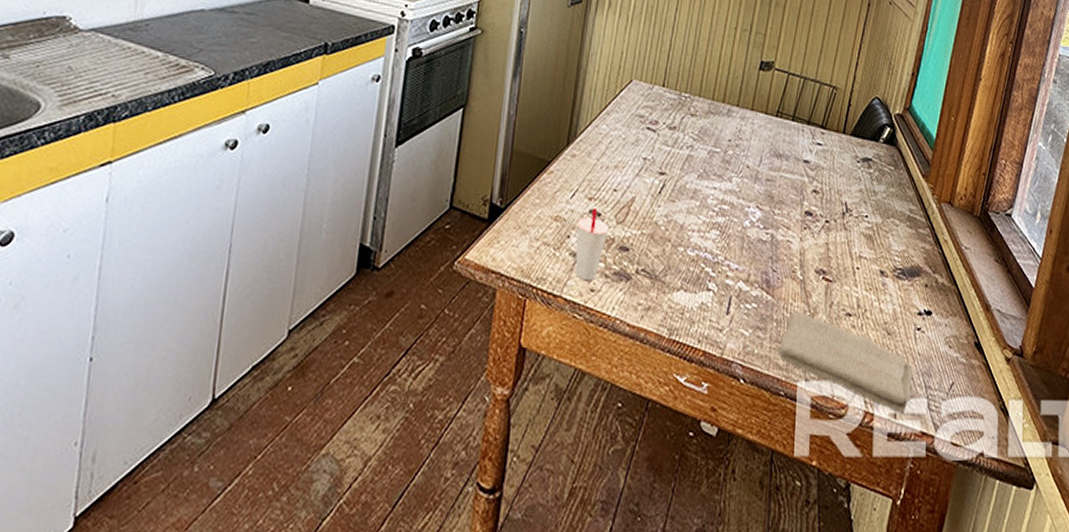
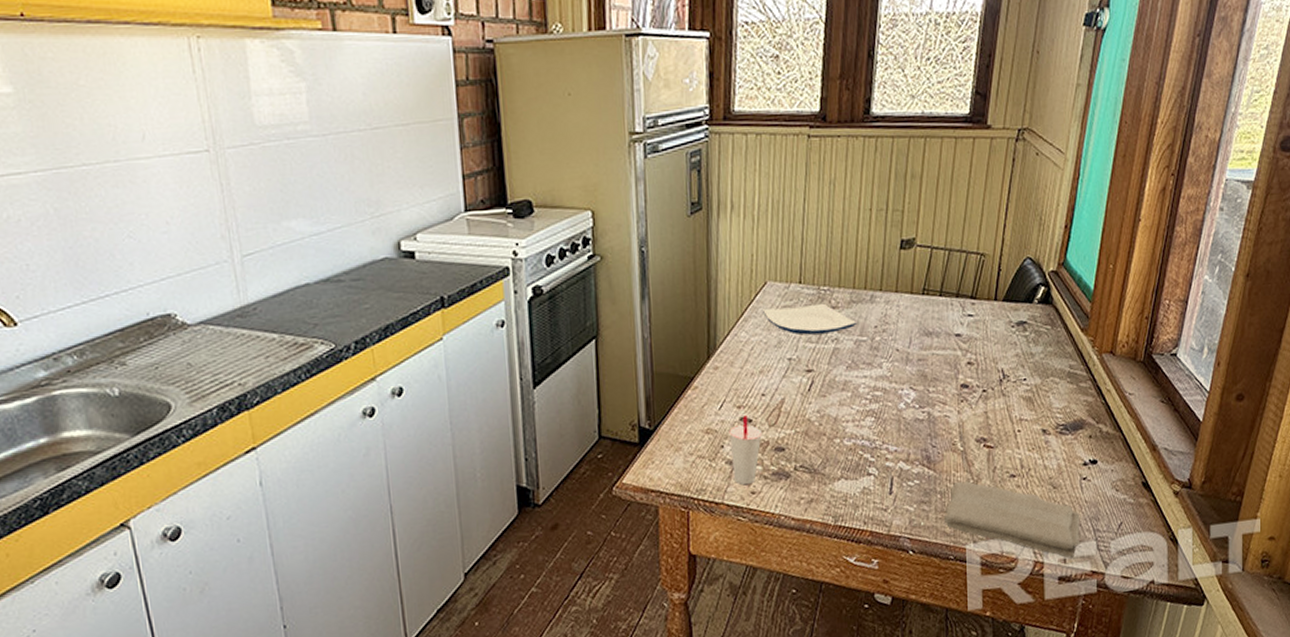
plate: none [624,104,713,140] -> present [761,303,858,335]

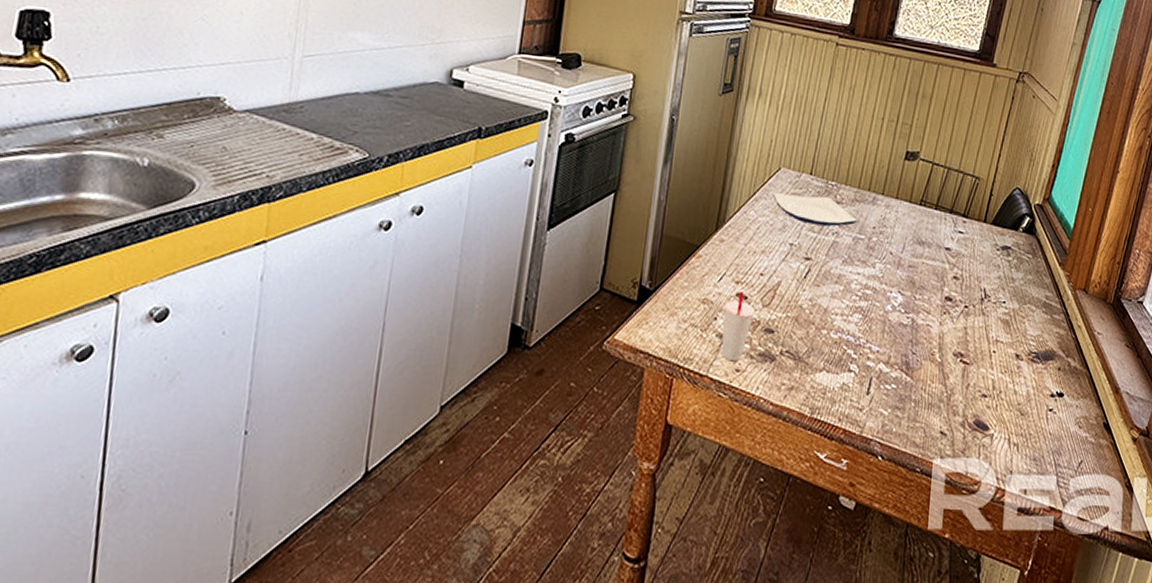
washcloth: present [945,481,1082,559] -> none [915,393,1044,490]

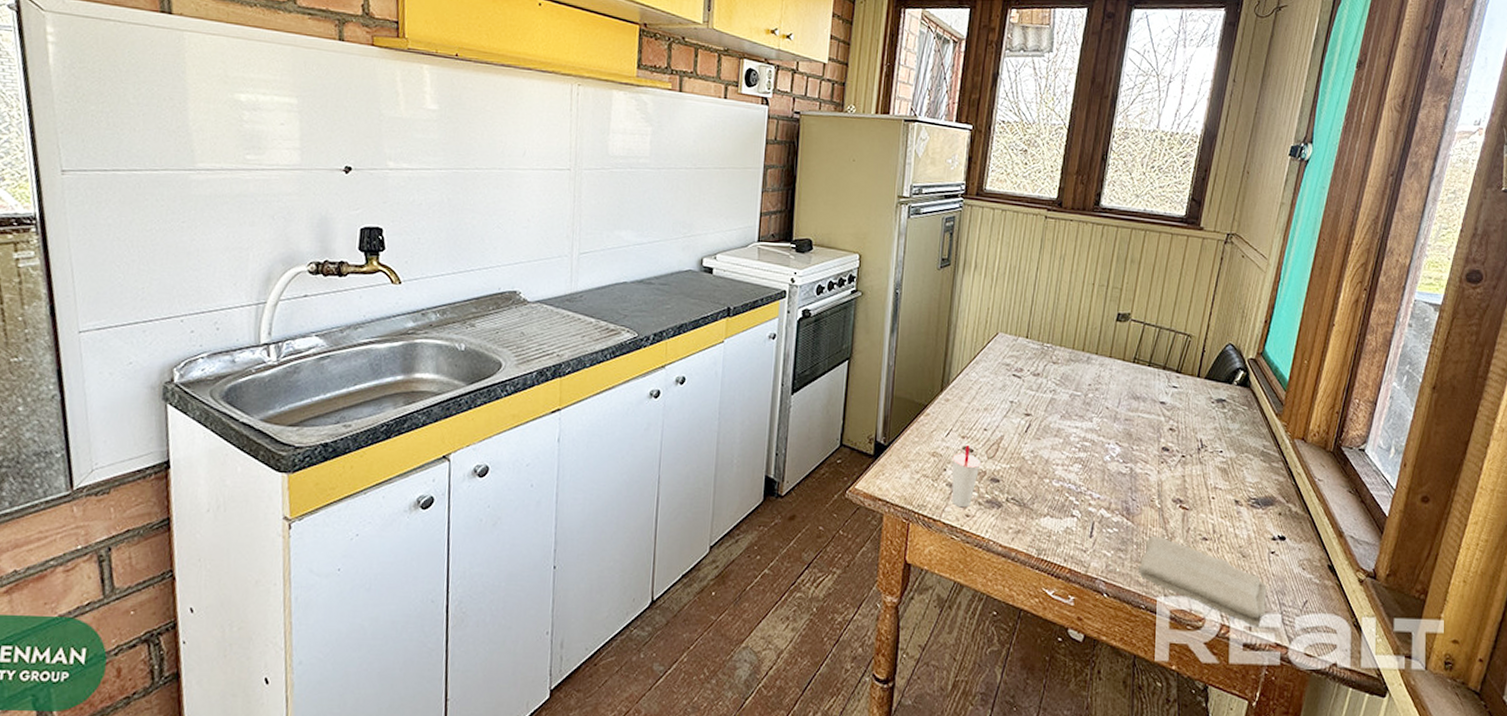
plate: present [772,191,858,226] -> none [991,354,1074,385]
washcloth: none [915,393,1044,490] -> present [1139,537,1267,627]

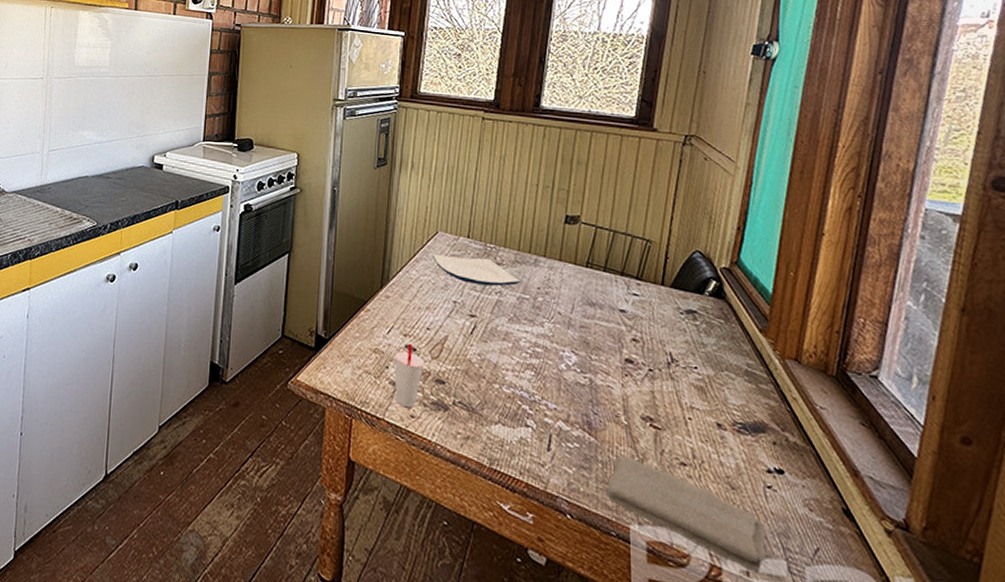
plate: none [991,354,1074,385] -> present [432,253,521,286]

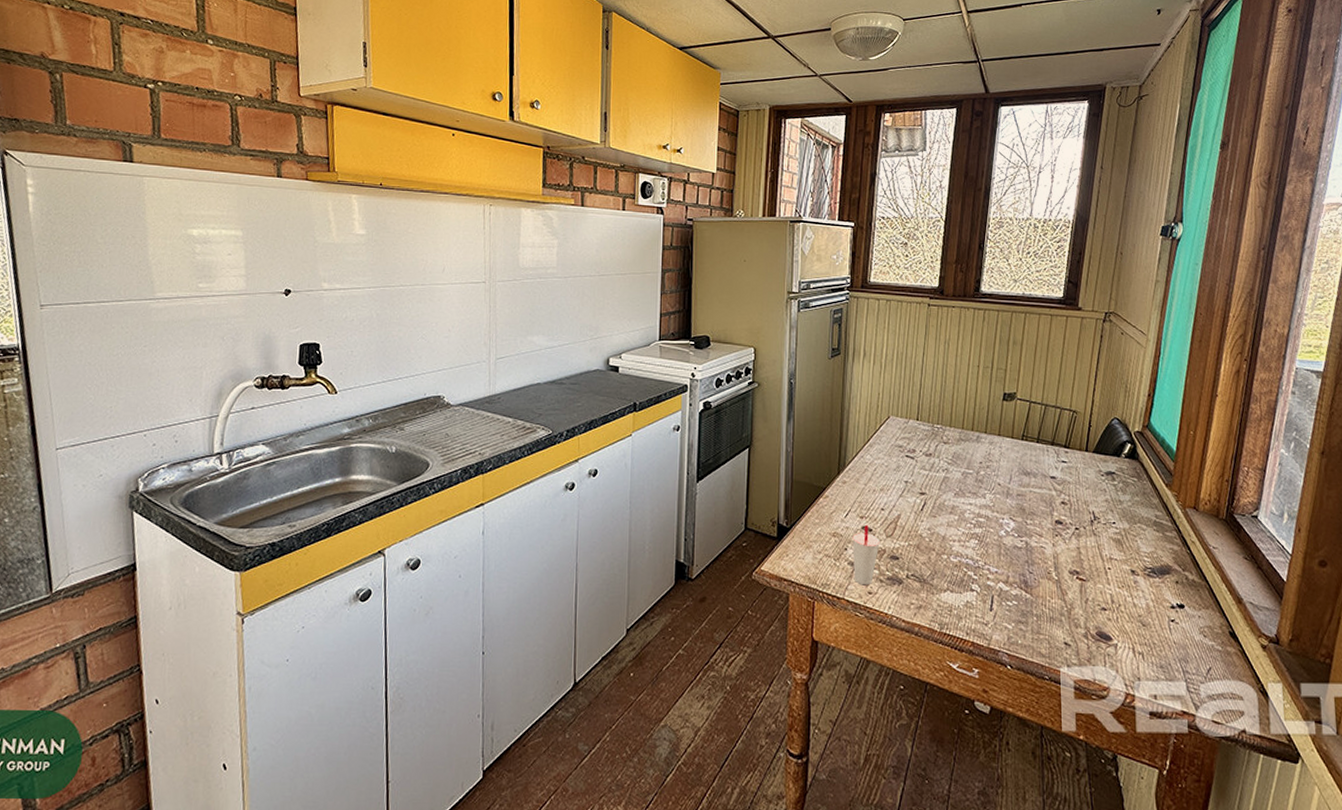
plate: present [432,253,521,286] -> none [884,437,965,464]
washcloth: present [606,456,769,573] -> none [1040,608,1172,695]

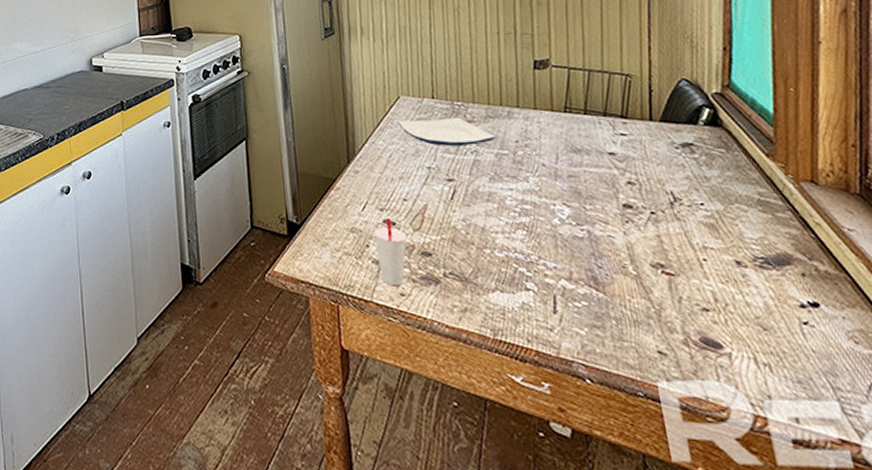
plate: none [884,437,965,464] -> present [397,117,497,146]

